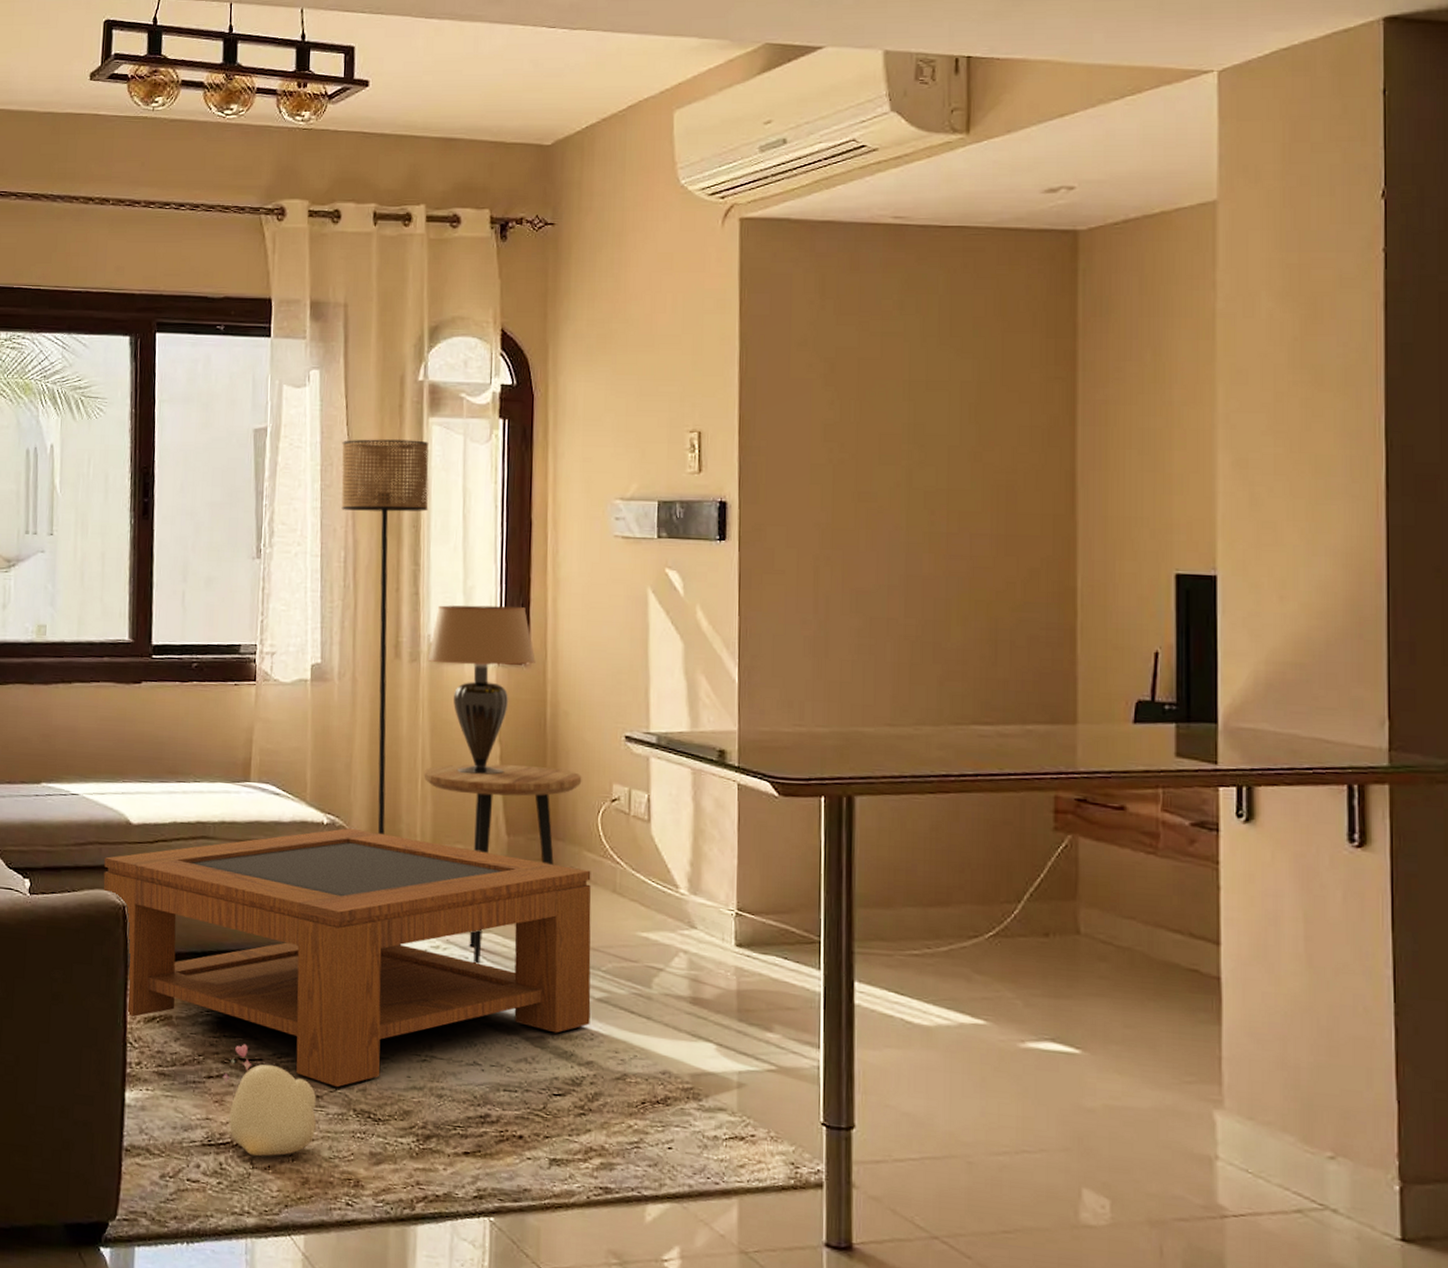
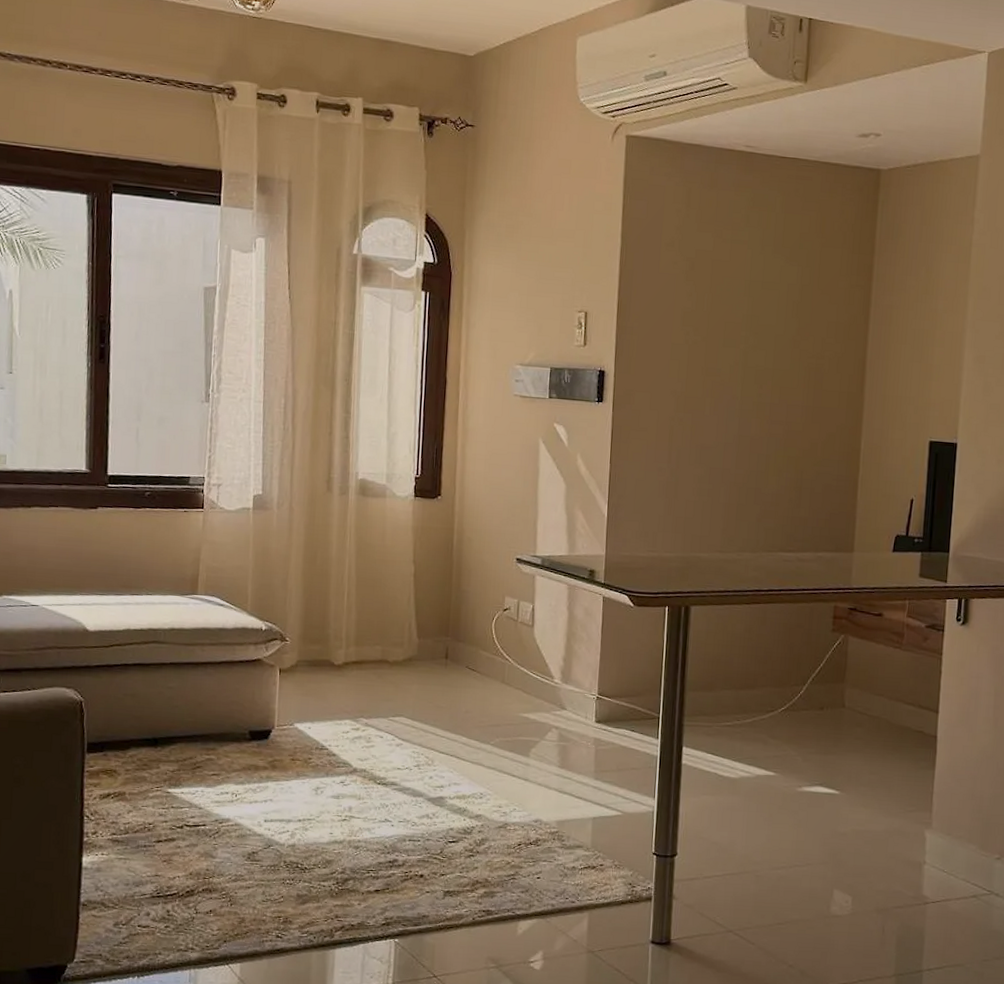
coffee table: present [103,827,591,1088] -> none [62,633,485,845]
plush toy: present [222,1044,317,1157] -> none [170,813,253,904]
floor lamp: present [341,439,429,836] -> none [282,302,361,639]
side table: present [423,764,582,964] -> none [349,580,481,742]
table lamp: present [427,605,536,775] -> none [355,448,446,589]

